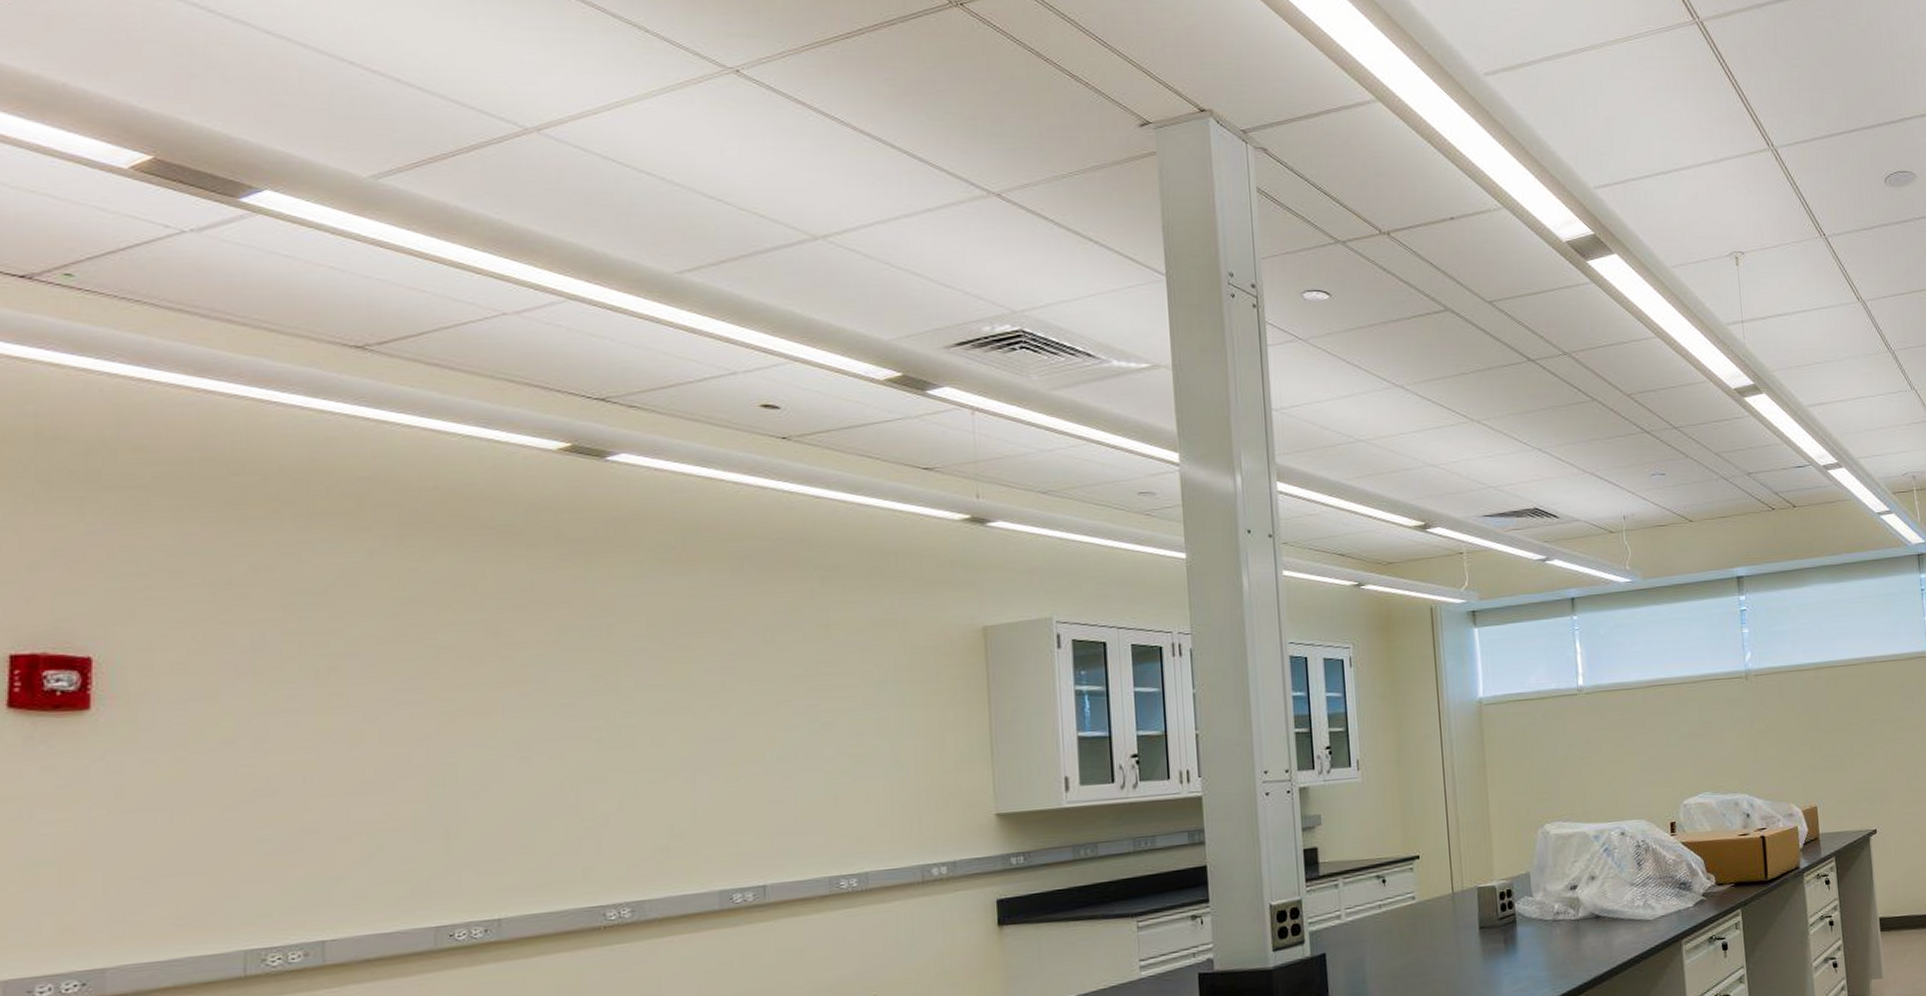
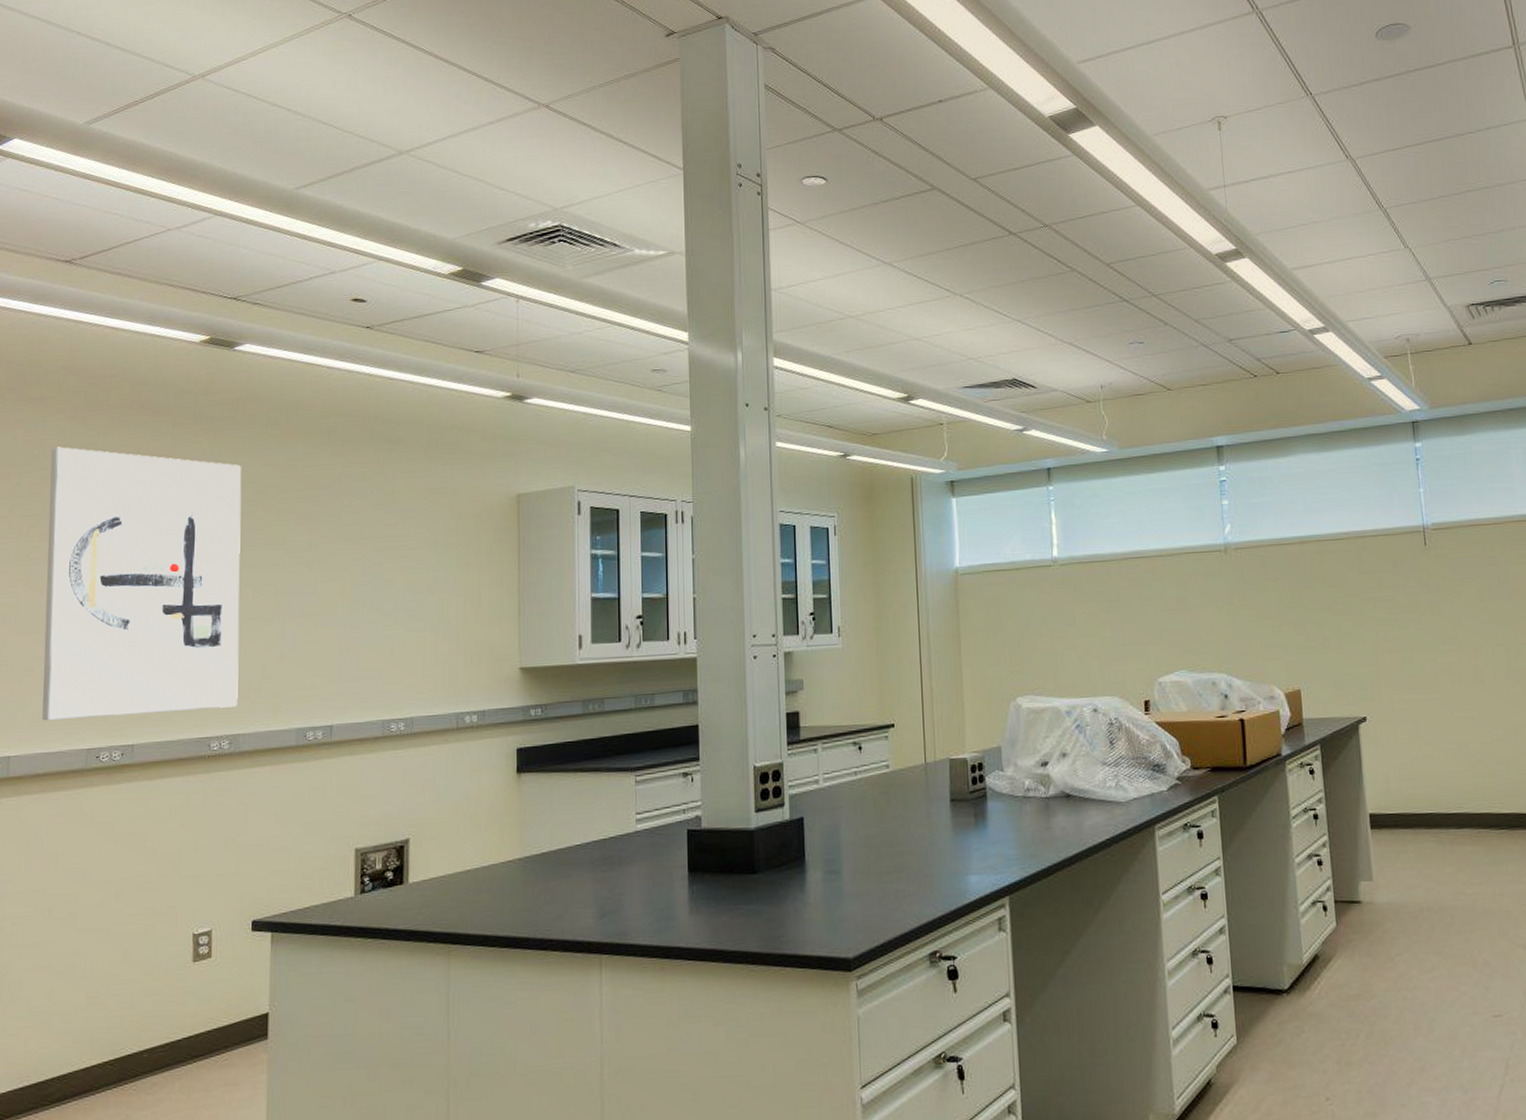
wall art: none [355,572,639,898] -> present [42,446,242,721]

